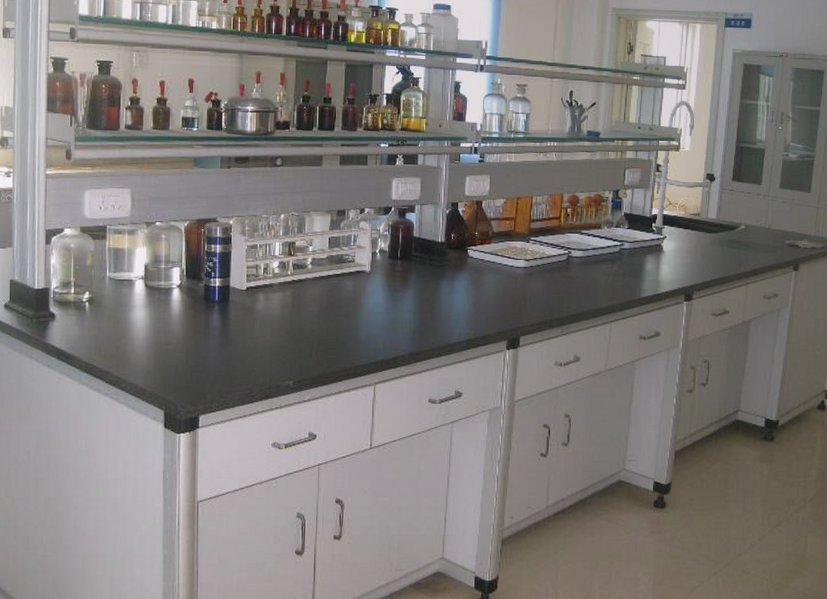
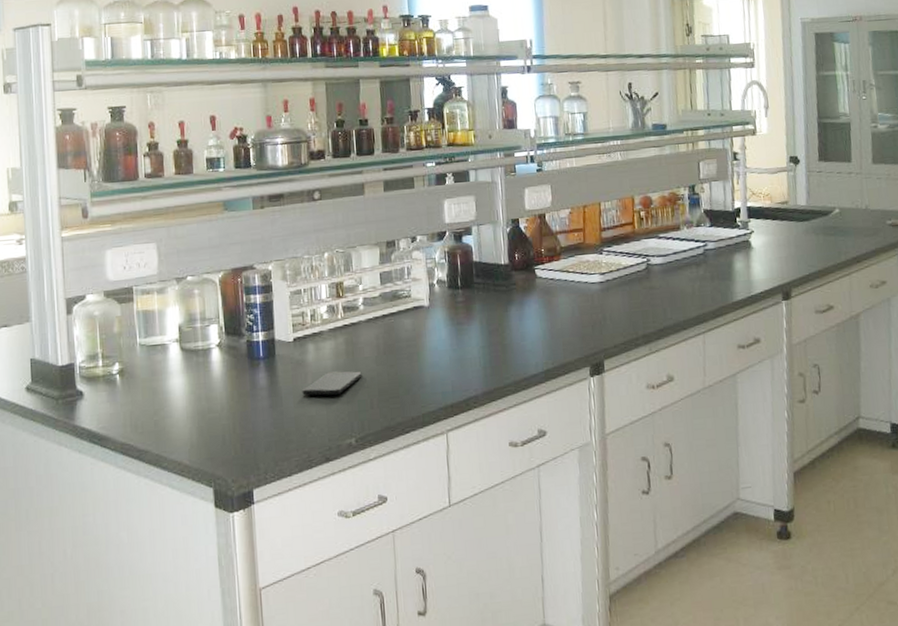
smartphone: none [250,320,305,342] -> present [302,371,362,396]

